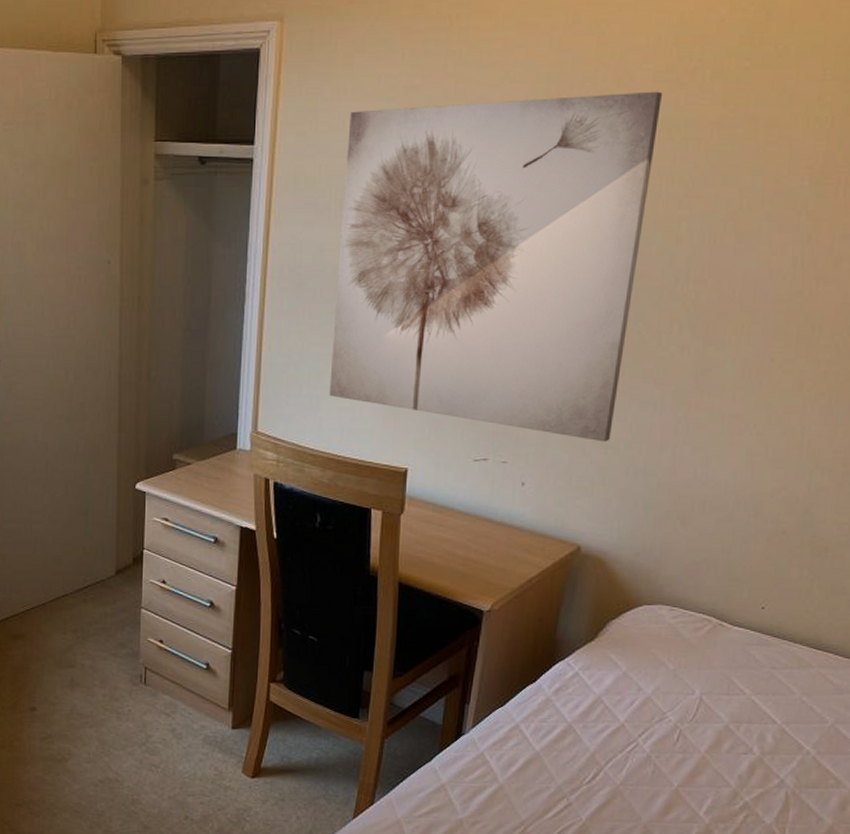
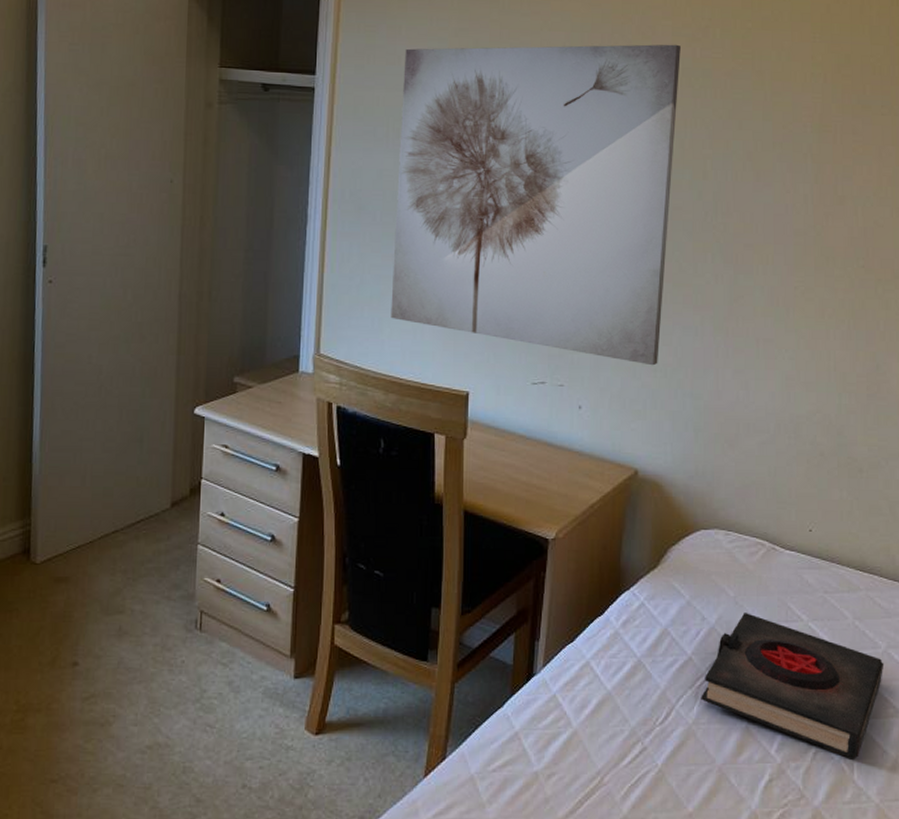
book: none [631,685,830,824] -> present [701,613,884,759]

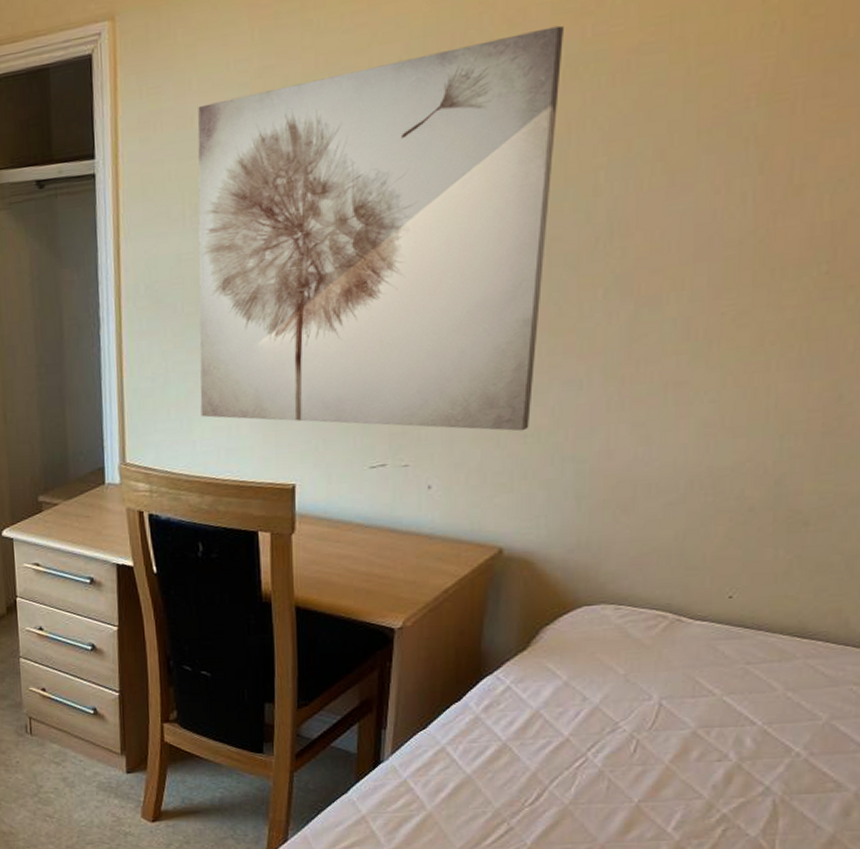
book: present [701,613,884,759] -> none [580,690,825,836]

